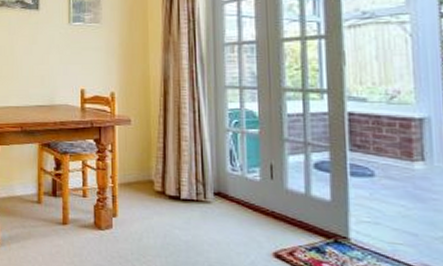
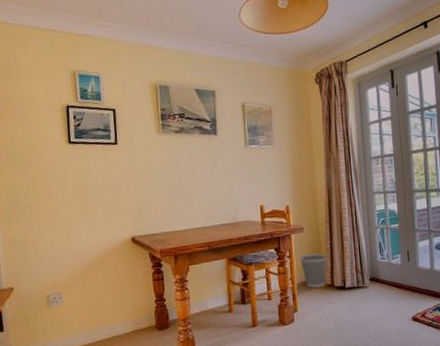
wastebasket: none [124,151,160,193] -> present [300,253,328,288]

